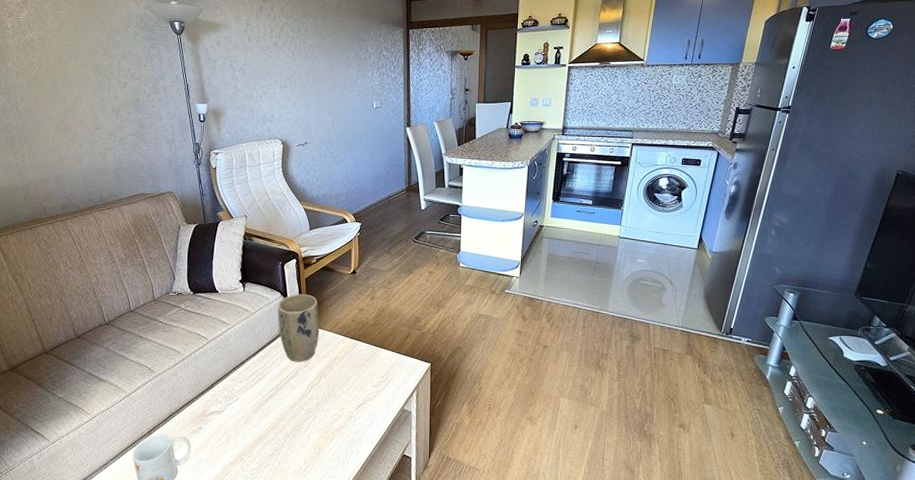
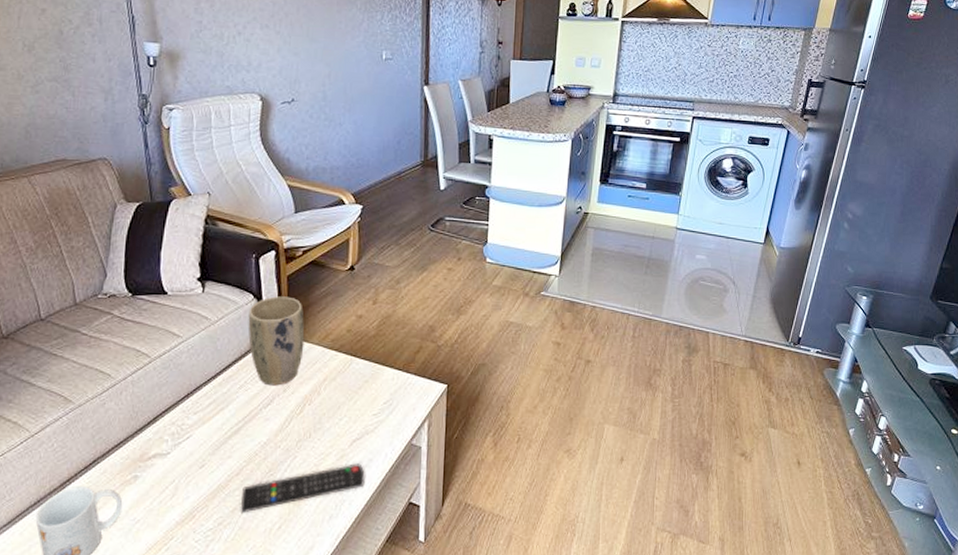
remote control: none [275,423,368,458] -> present [240,463,365,513]

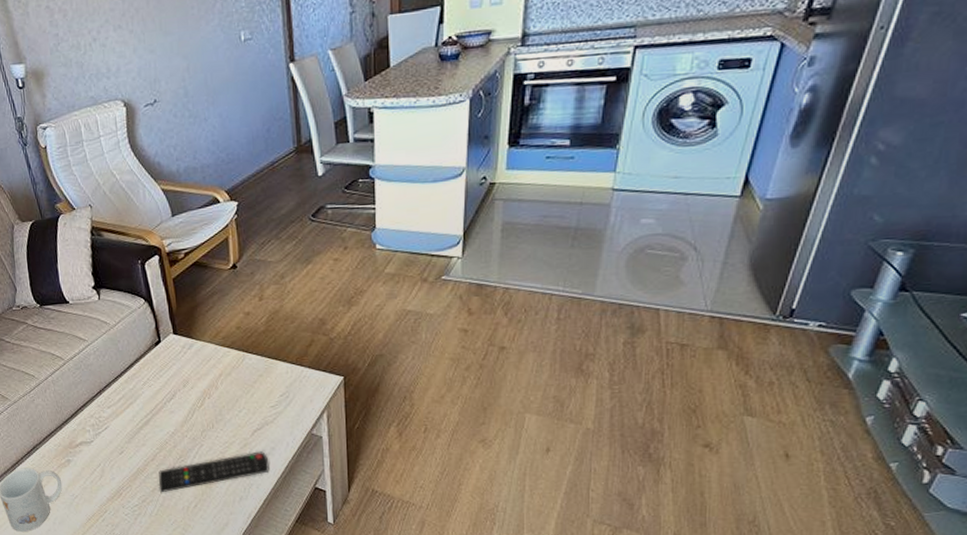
plant pot: present [248,296,305,386] -> none [142,298,197,382]

